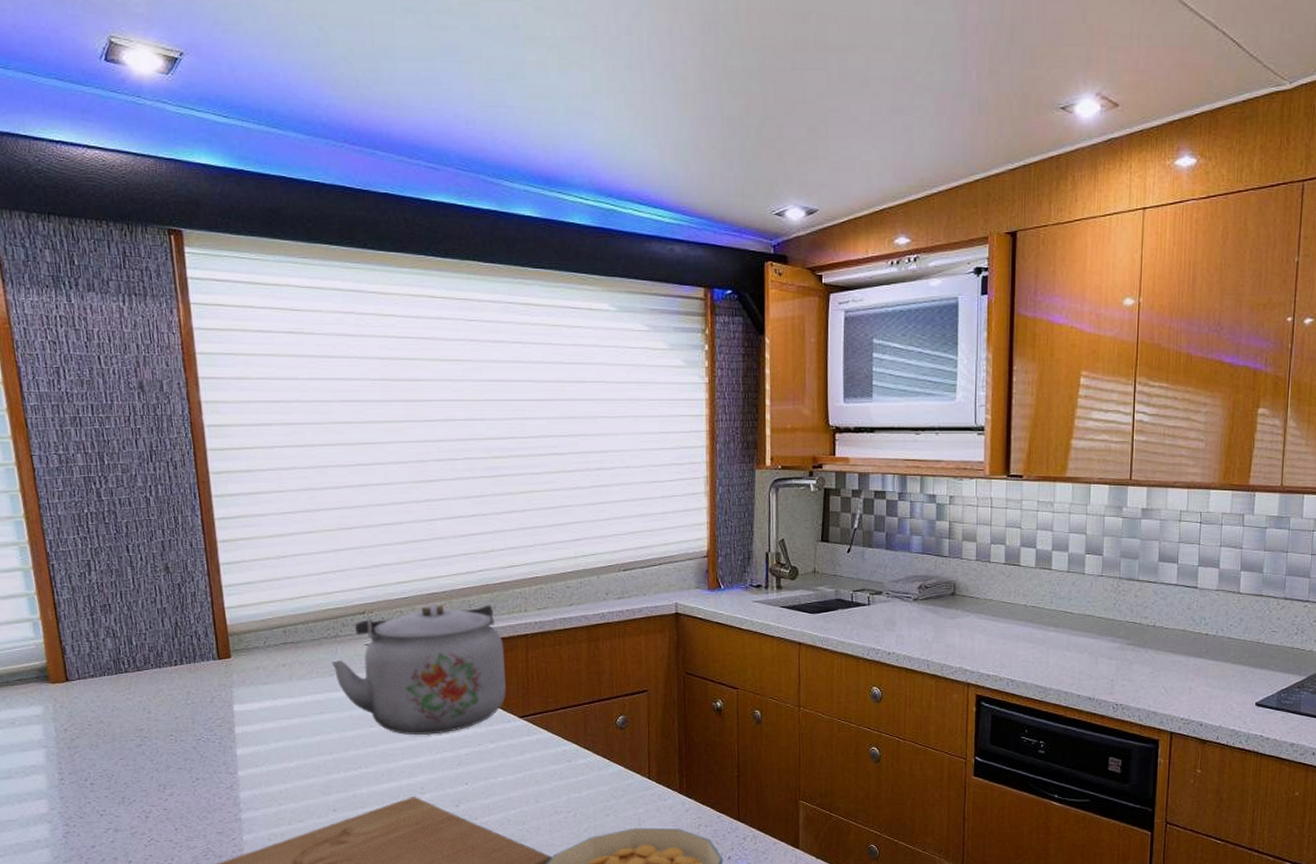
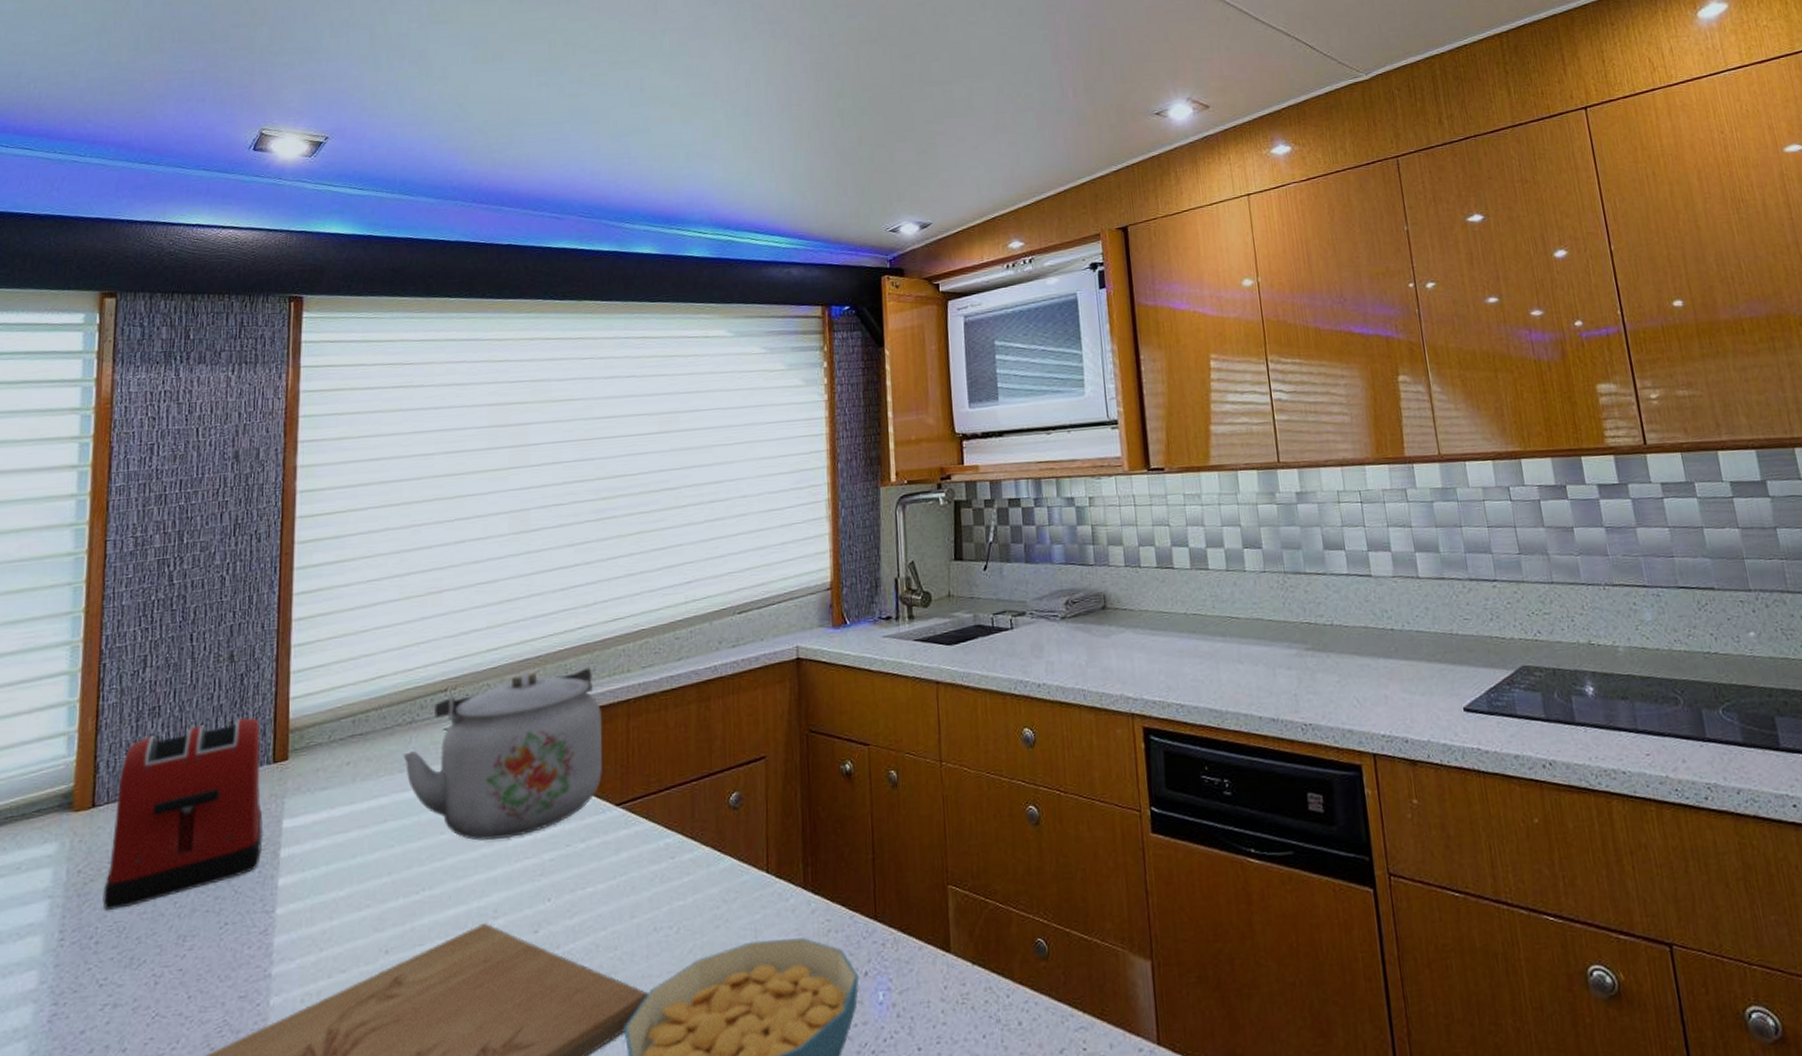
toaster: none [85,620,219,761] -> present [103,717,264,910]

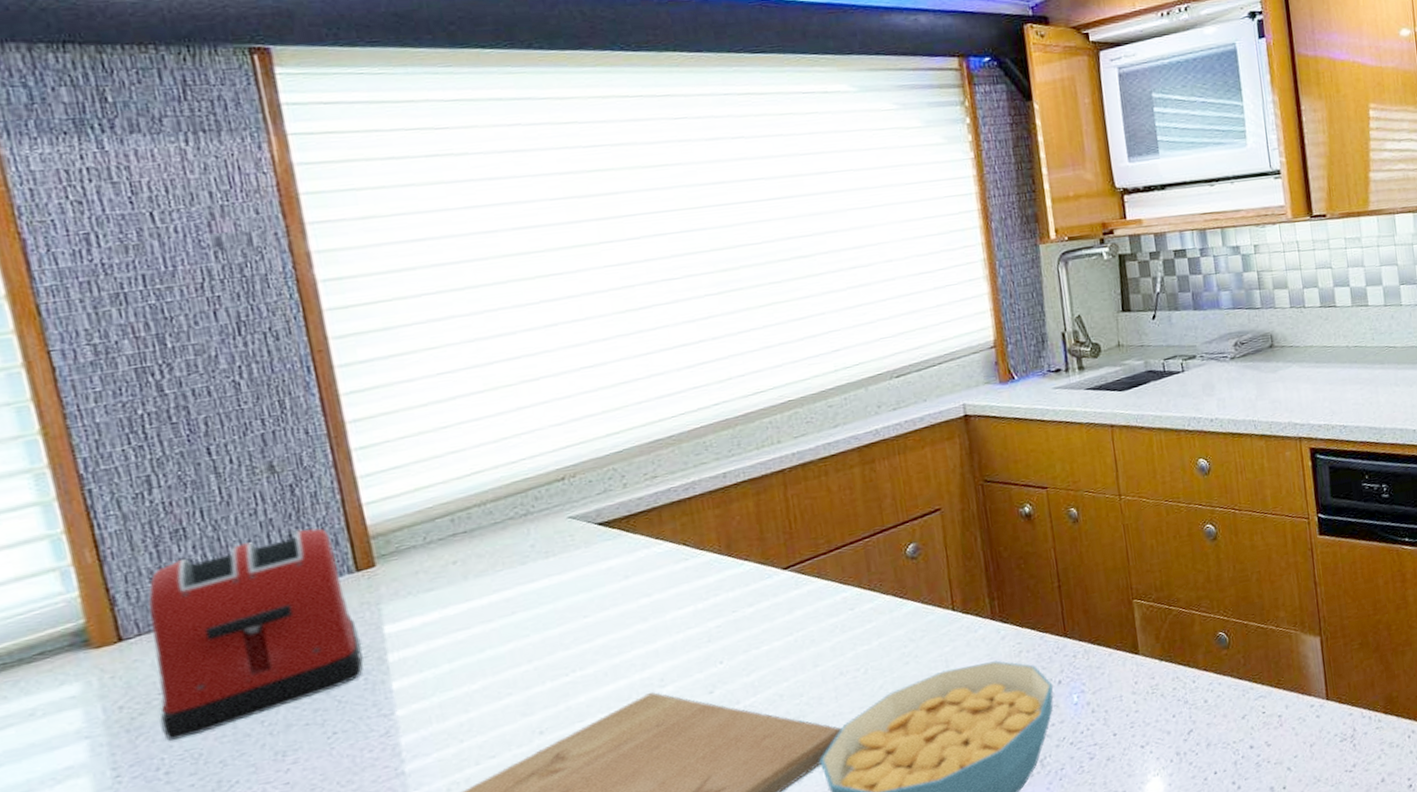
kettle: present [402,667,603,841] -> none [520,442,764,619]

